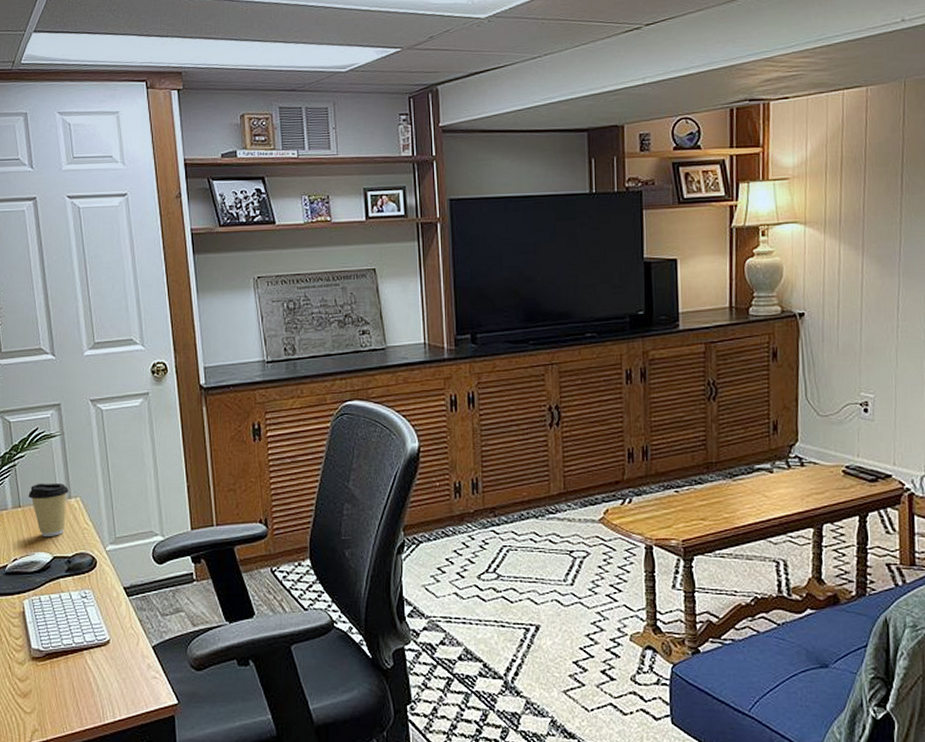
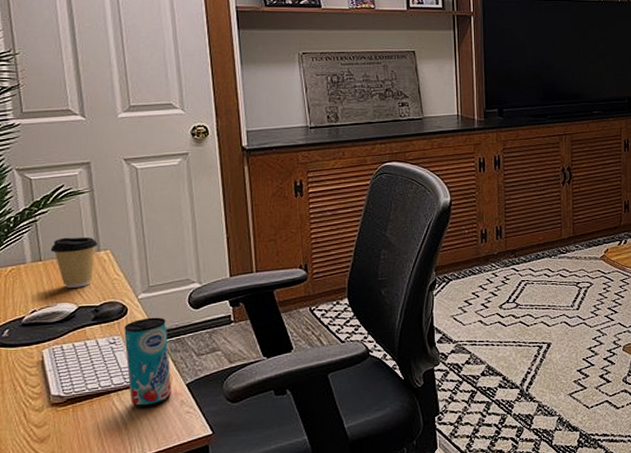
beverage can: none [94,571,139,668] -> present [124,317,172,407]

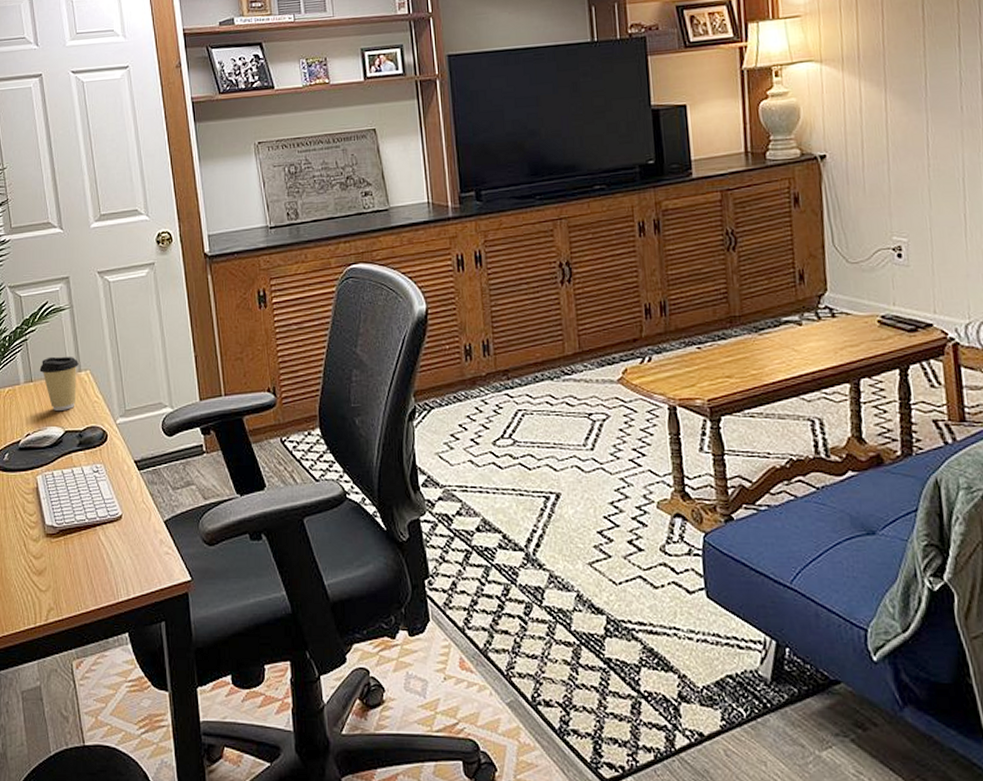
beverage can: present [124,317,172,407] -> none [105,444,152,544]

